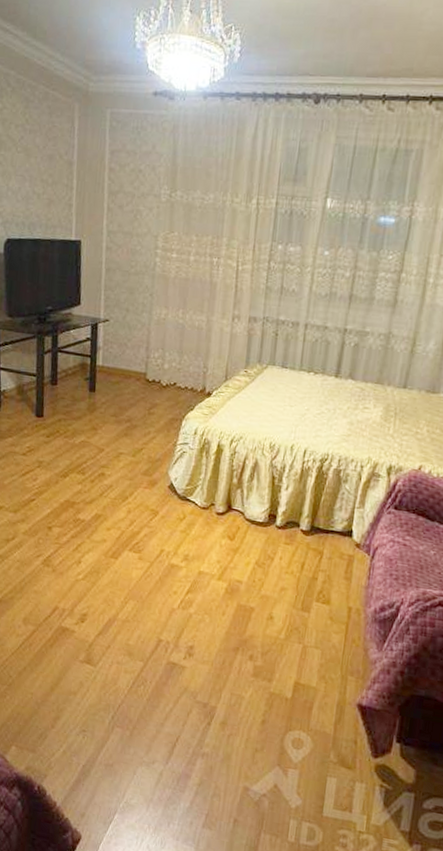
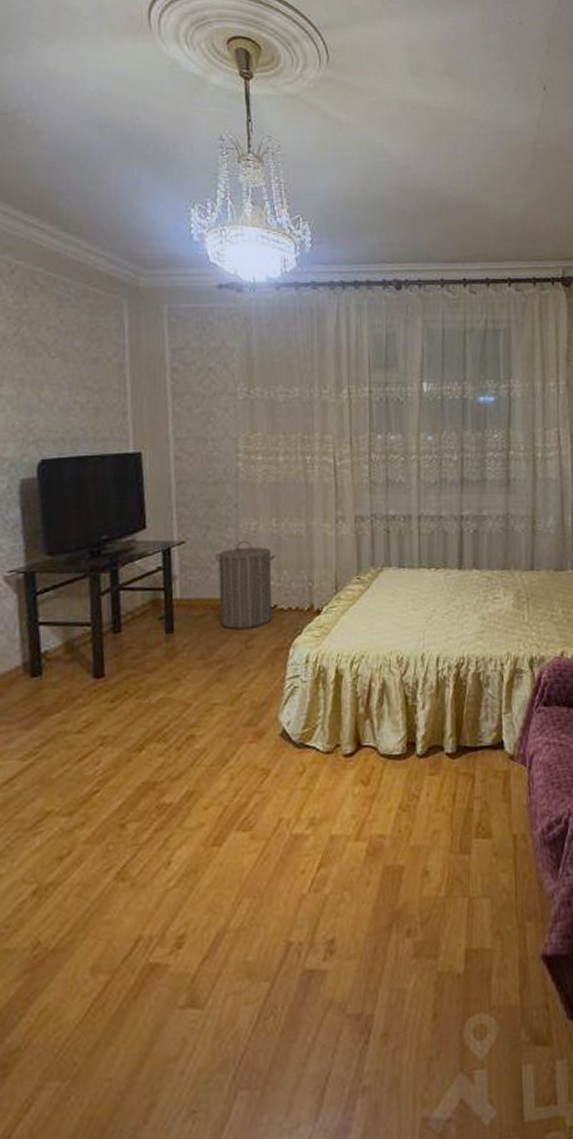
laundry hamper: none [130,325,180,399] -> present [214,540,277,629]

